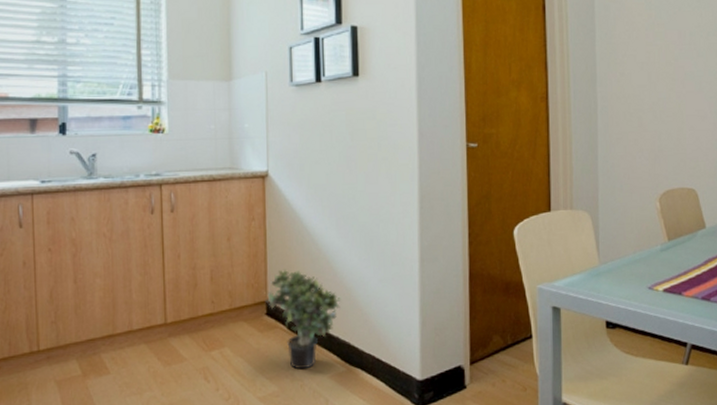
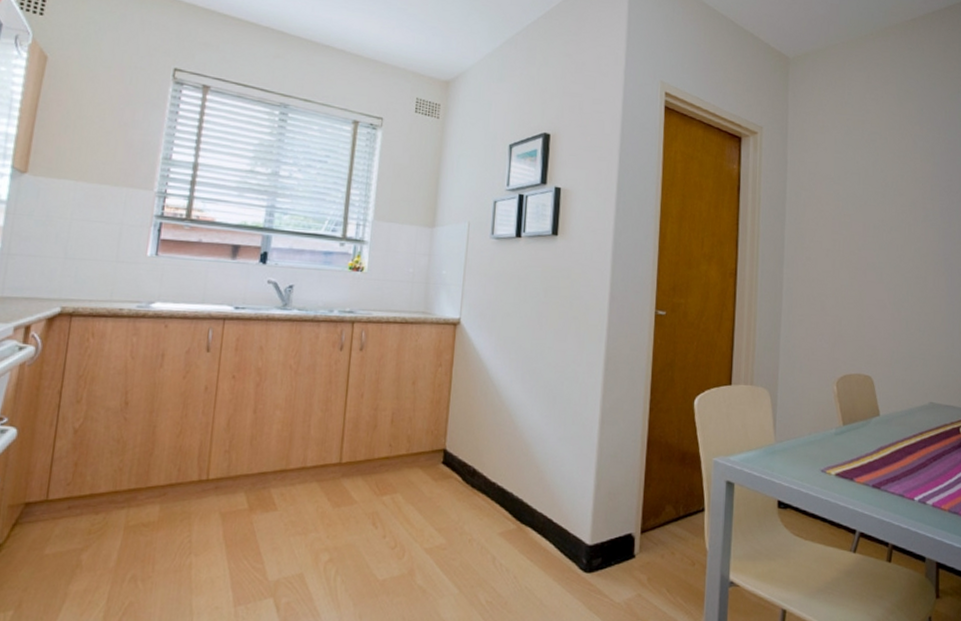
potted plant: present [266,269,341,370] -> none [443,418,519,523]

